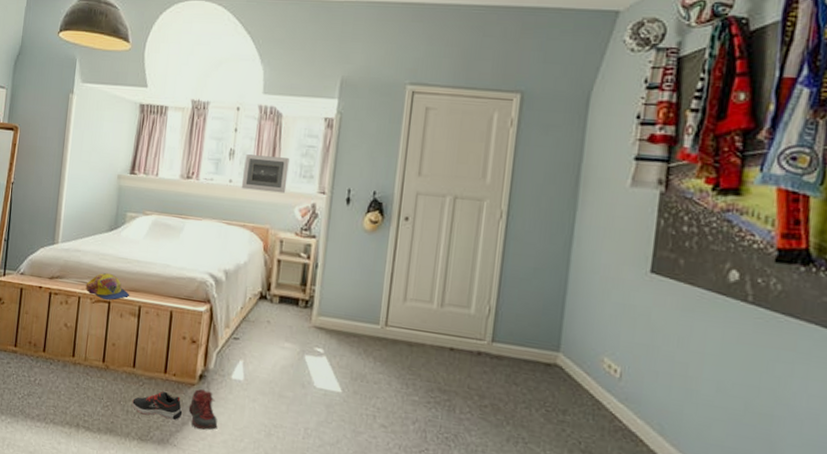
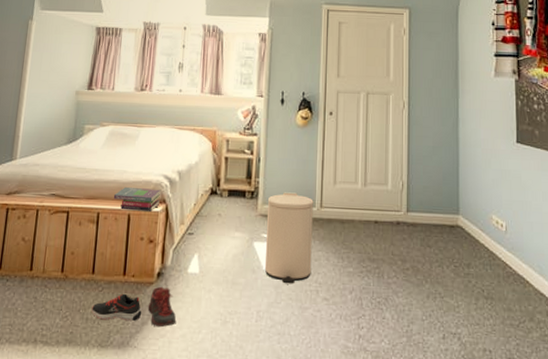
baseball cap: present [85,272,129,301] -> none [43,183,88,211]
books: none [155,282,206,312] -> present [113,187,162,213]
picture frame: present [241,154,290,194] -> none [190,67,231,99]
pedal bin: none [316,304,378,406] -> present [265,192,314,284]

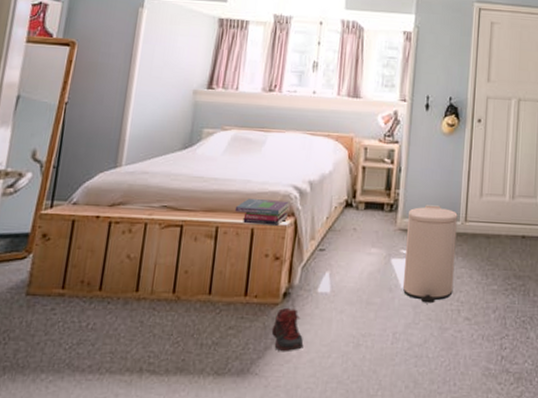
athletic shoe: present [91,293,142,321] -> none [207,315,265,345]

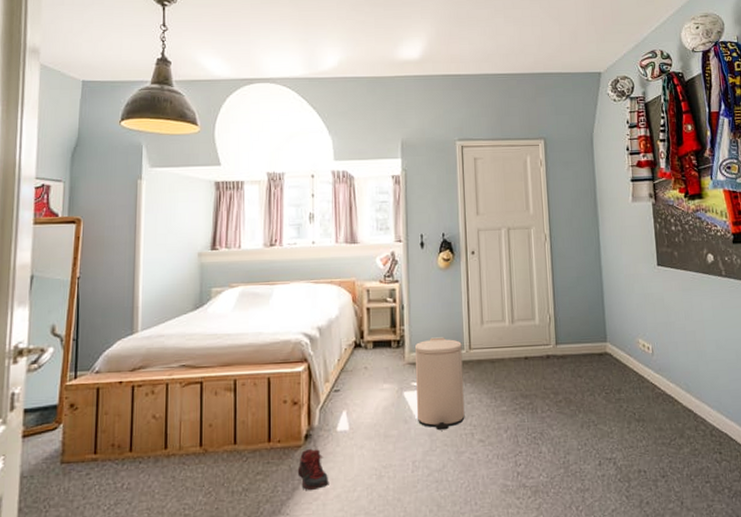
books: present [234,199,290,227] -> none [250,348,302,374]

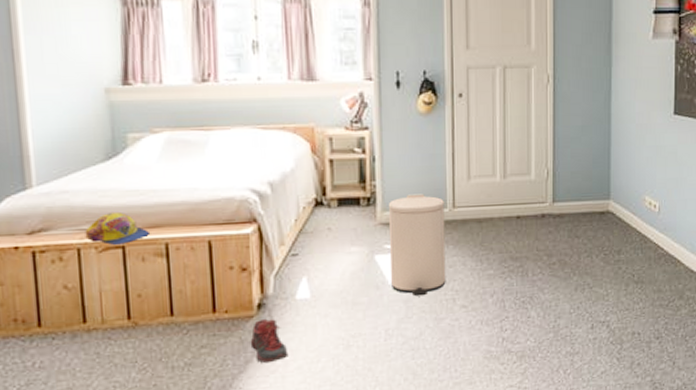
baseball cap: none [173,352,222,382] -> present [85,211,149,246]

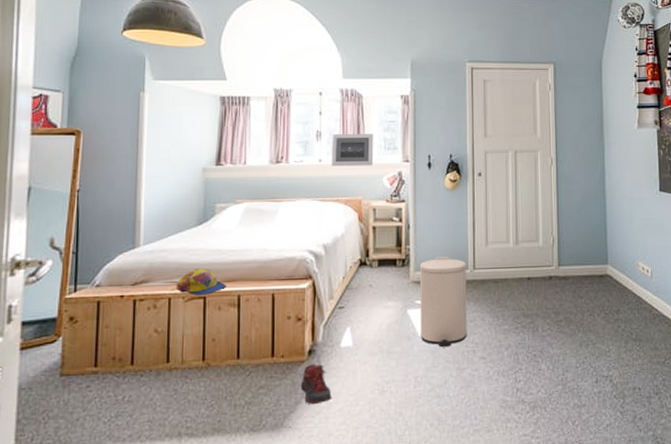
picture frame: none [272,45,328,86] -> present [331,134,374,167]

